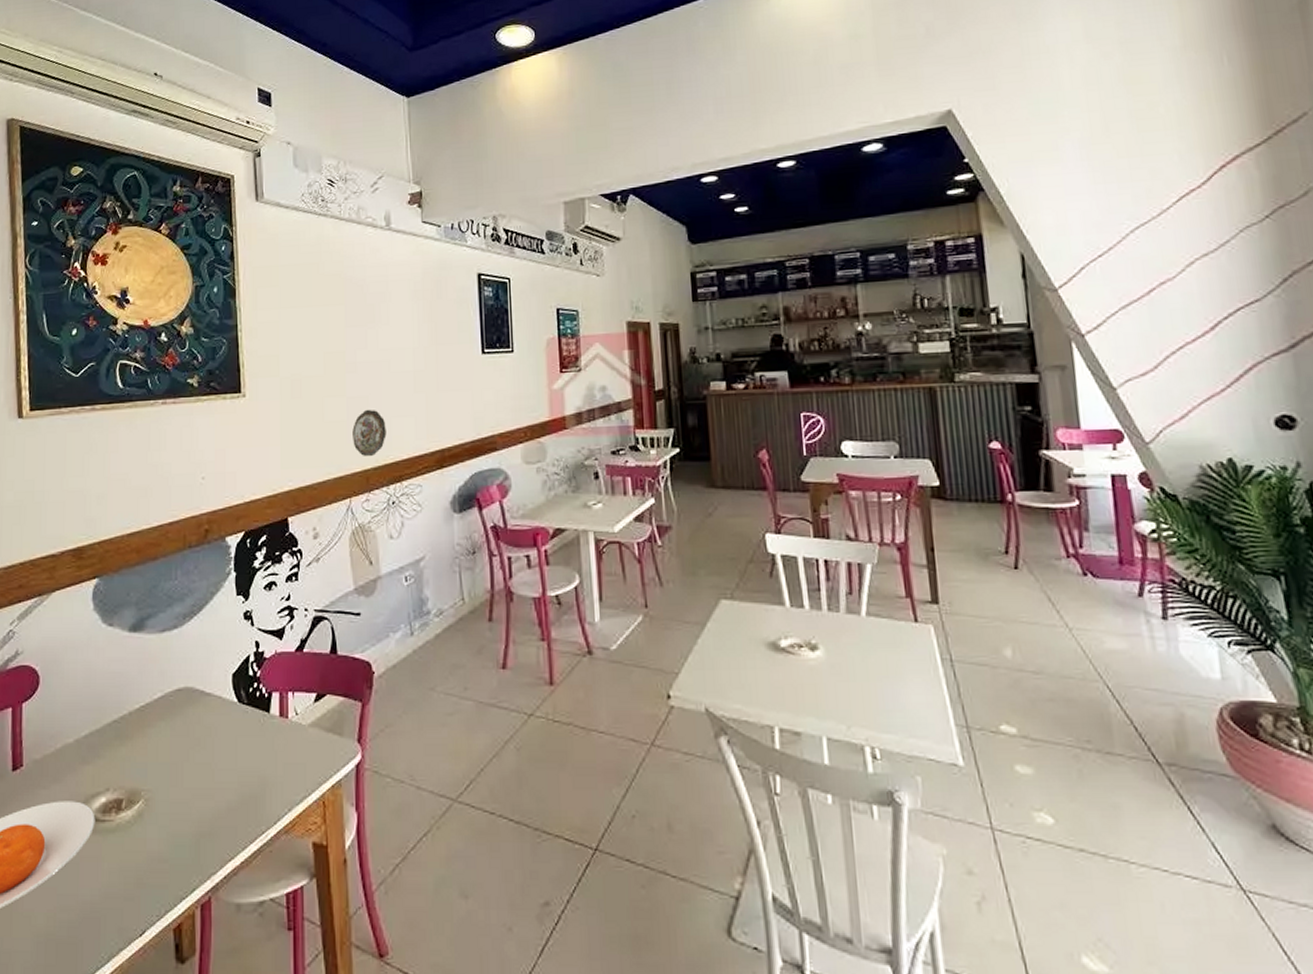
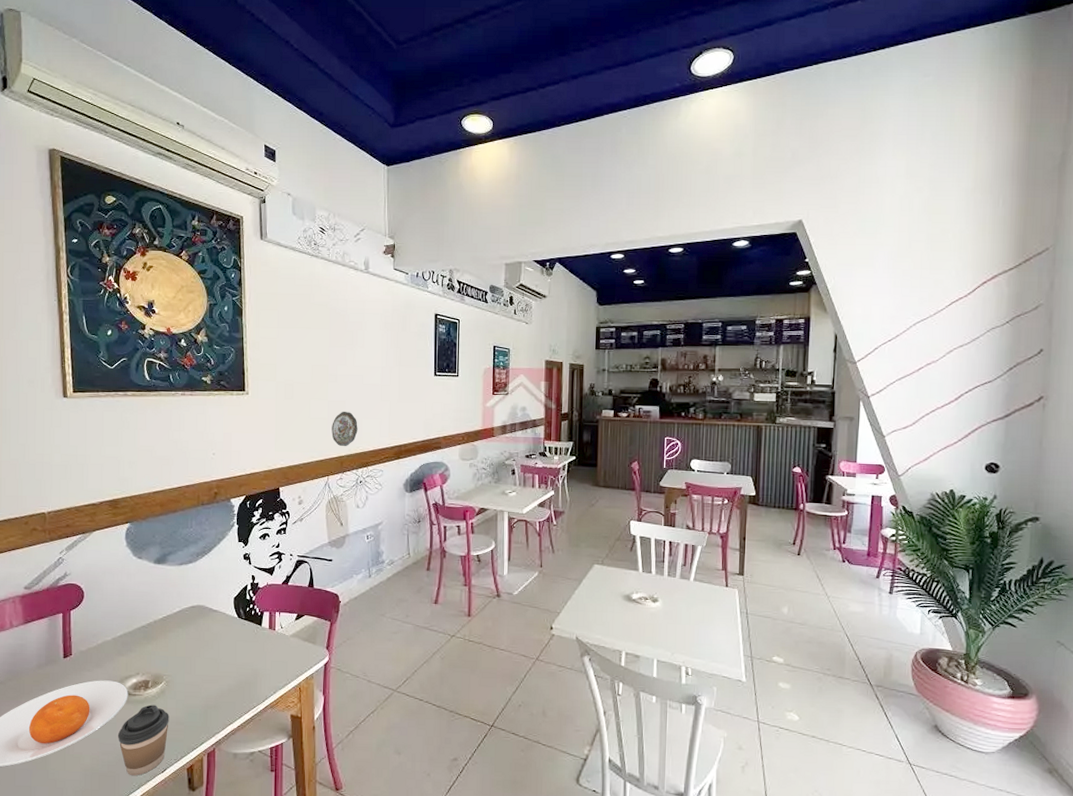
coffee cup: none [80,834,149,943] -> present [117,705,169,776]

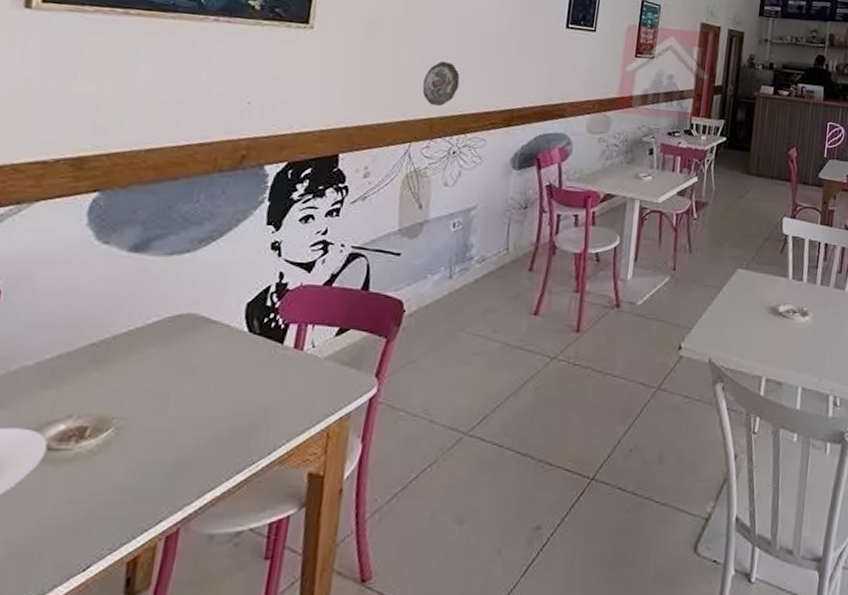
coffee cup: present [117,705,169,776] -> none [14,464,112,580]

